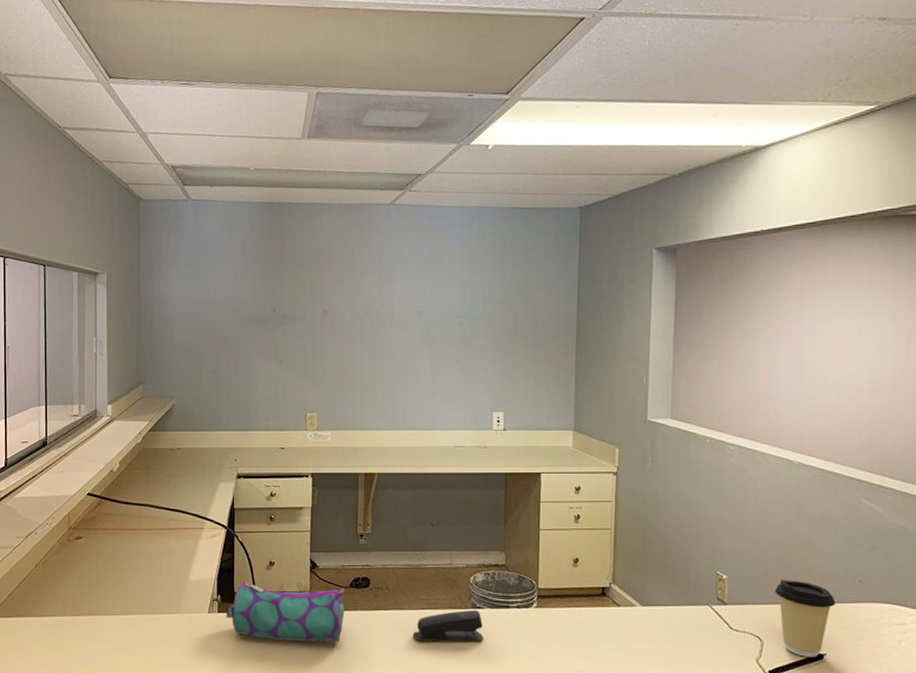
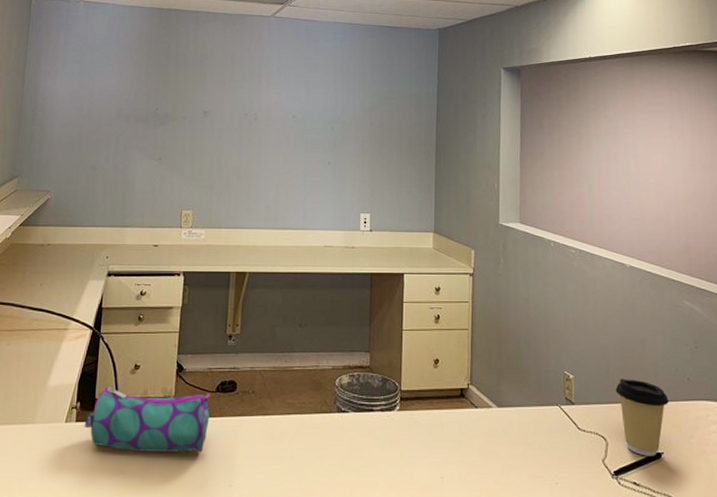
stapler: present [412,609,484,642] -> none [277,414,348,449]

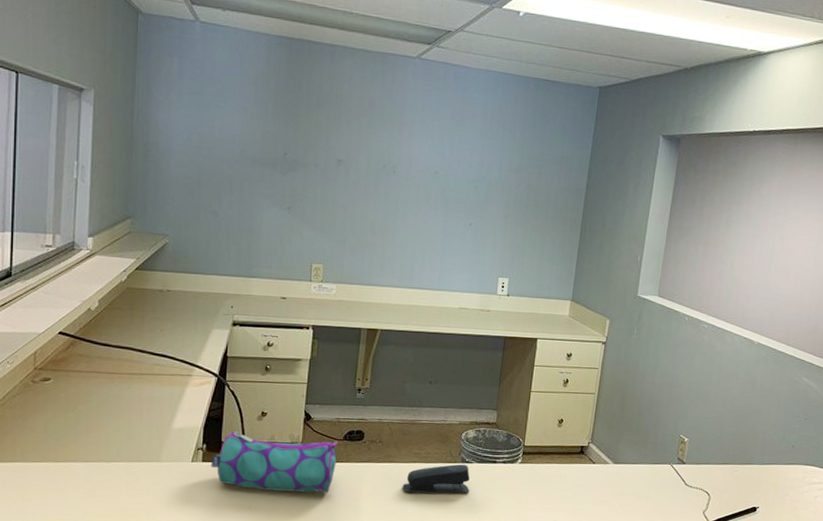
stapler: none [277,414,348,449] -> present [402,464,470,493]
coffee cup: present [615,379,669,456] -> none [725,443,772,510]

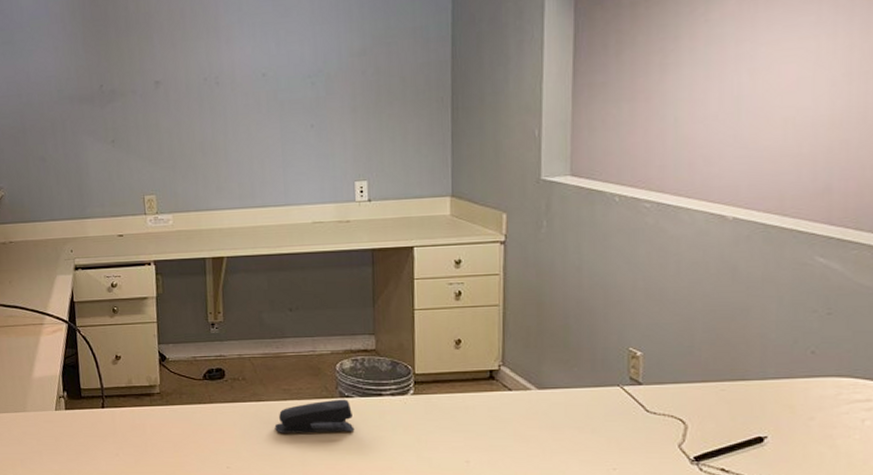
pencil case: present [210,431,338,493] -> none [73,377,199,437]

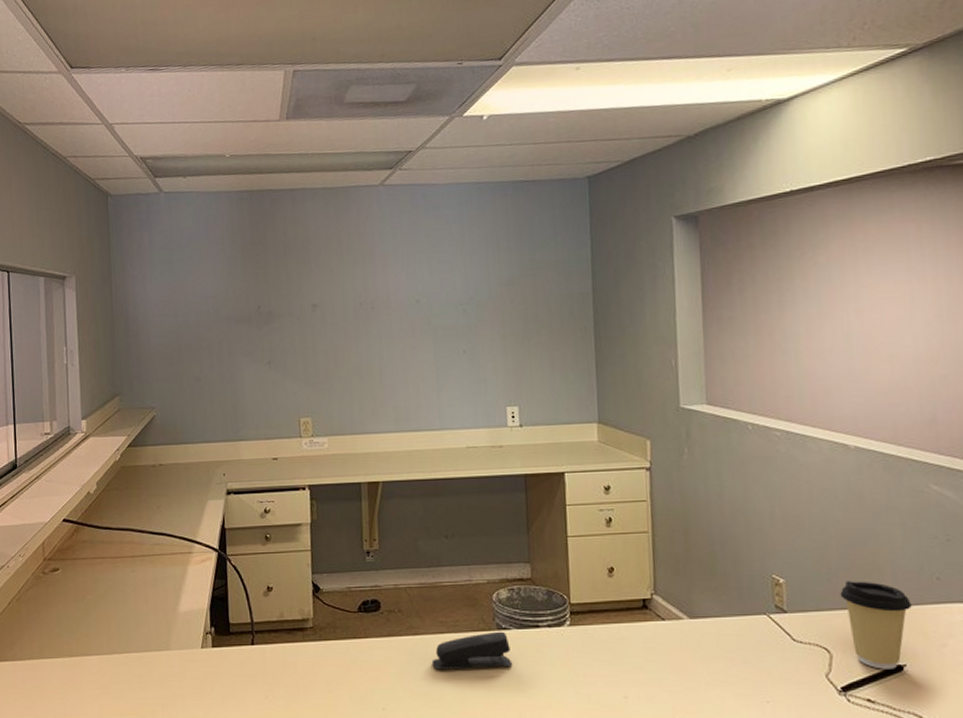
coffee cup: none [701,354,780,441] -> present [840,581,912,669]

